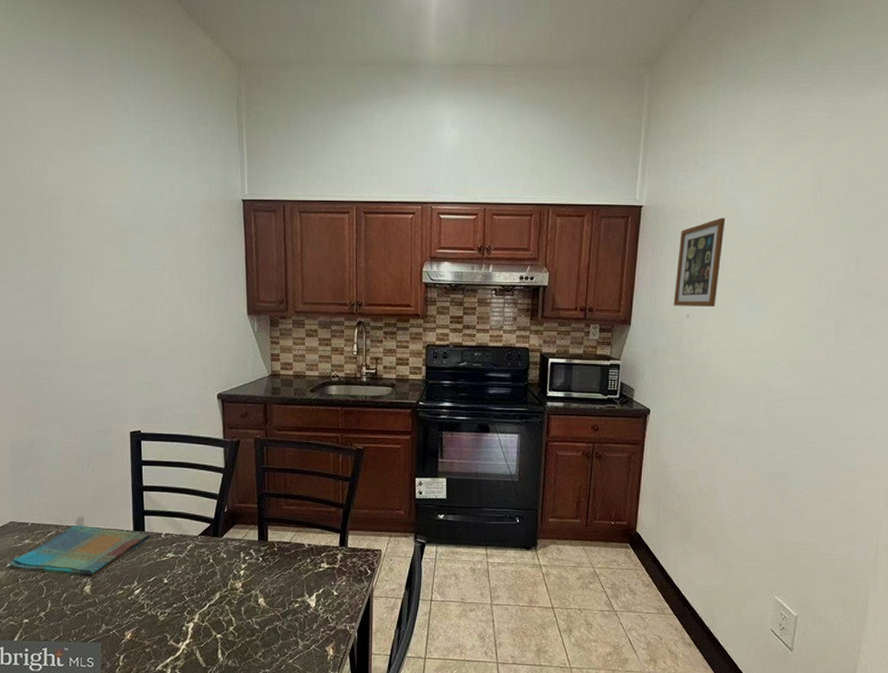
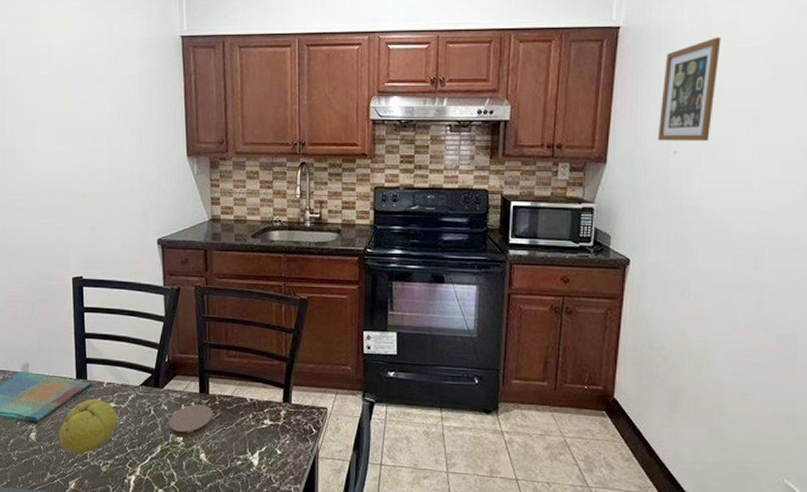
fruit: none [114,549,176,605] -> present [58,398,118,454]
coaster: none [227,551,272,584] -> present [169,404,213,438]

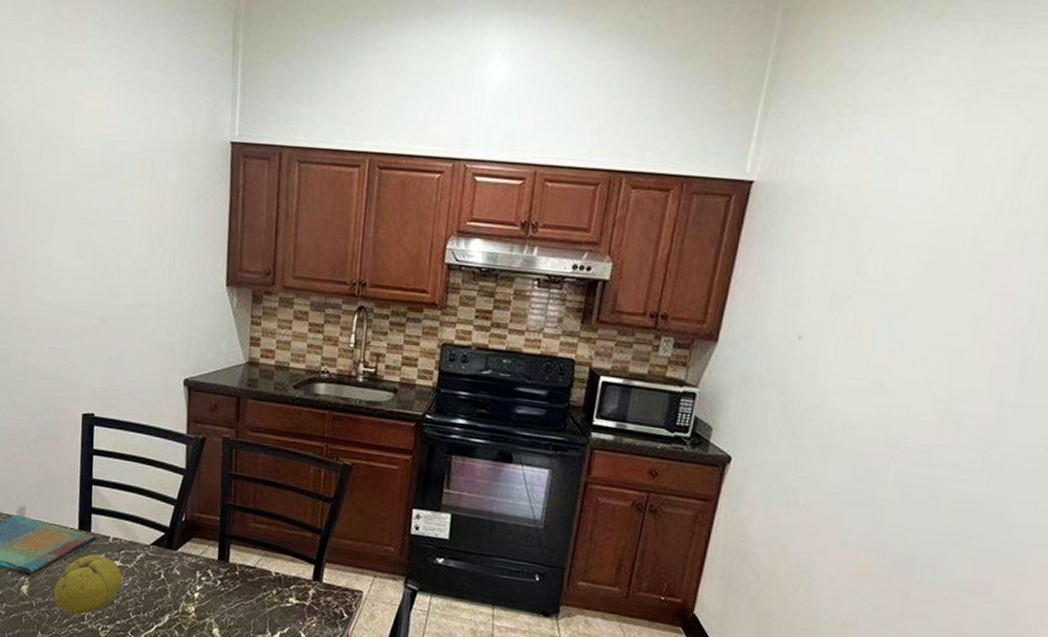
coaster: present [169,404,213,438] -> none [179,572,232,609]
picture frame: present [657,37,721,141] -> none [781,204,873,328]

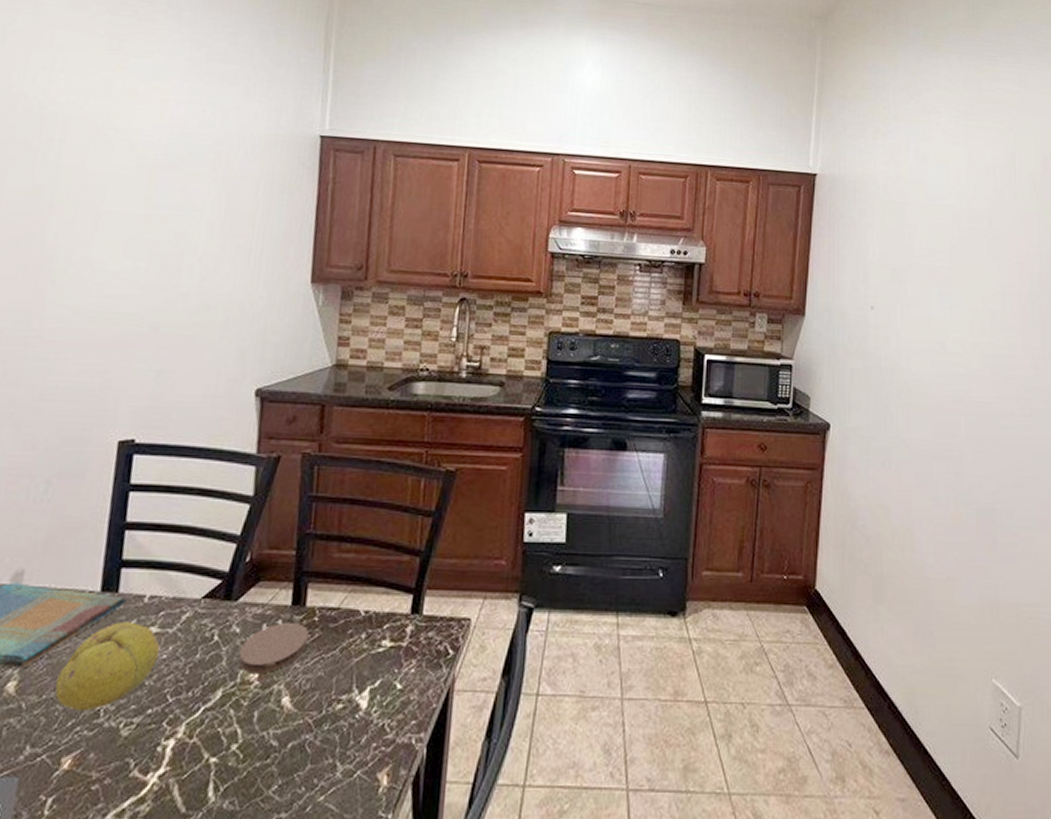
coaster: none [179,572,232,609] -> present [238,621,309,674]

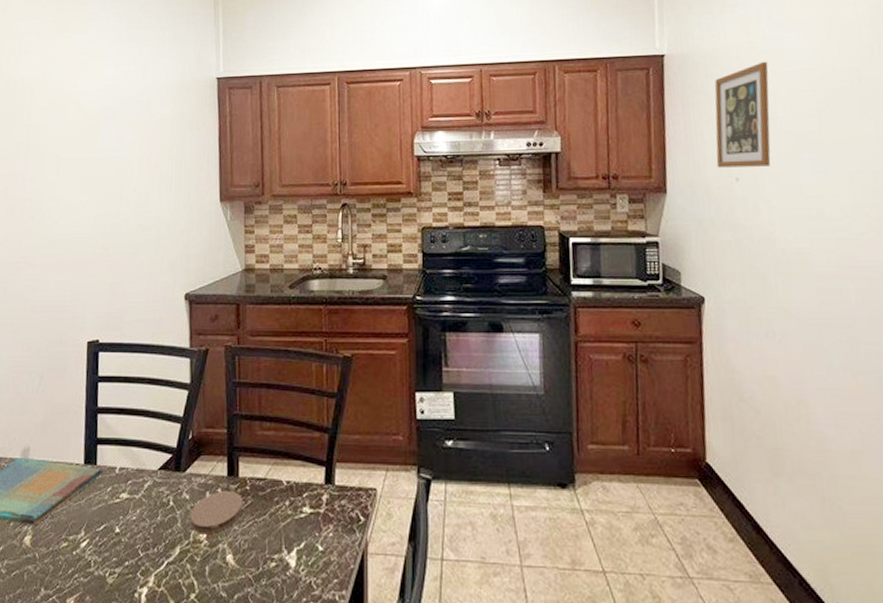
fruit: present [54,621,161,711] -> none [57,488,131,562]
picture frame: none [855,193,912,297] -> present [714,61,771,168]

